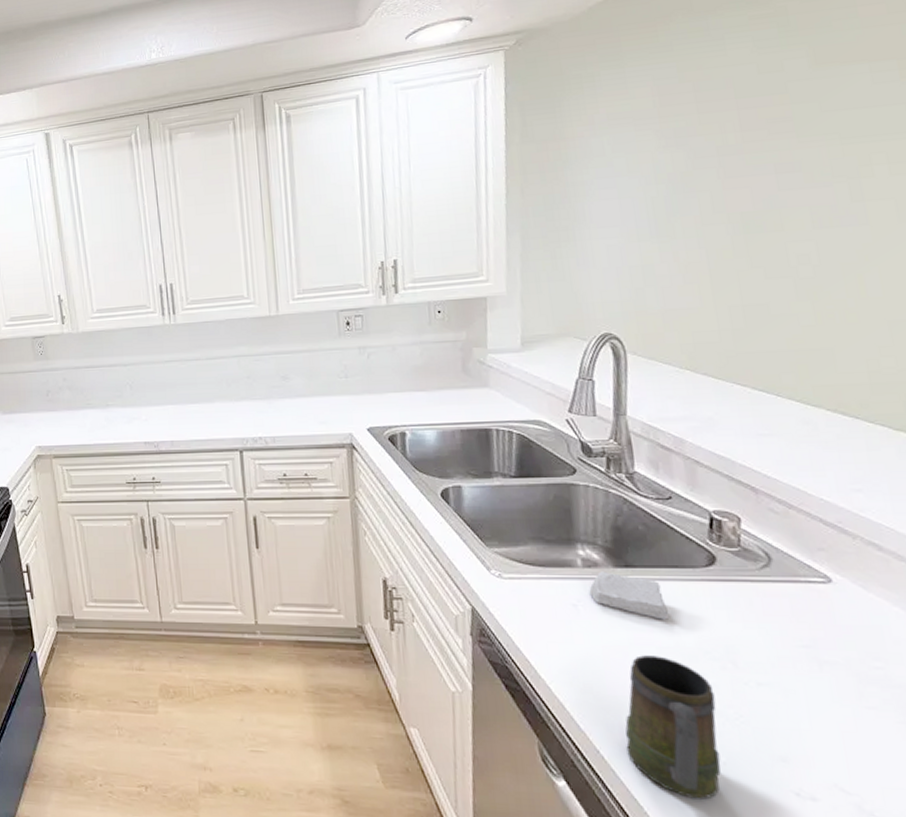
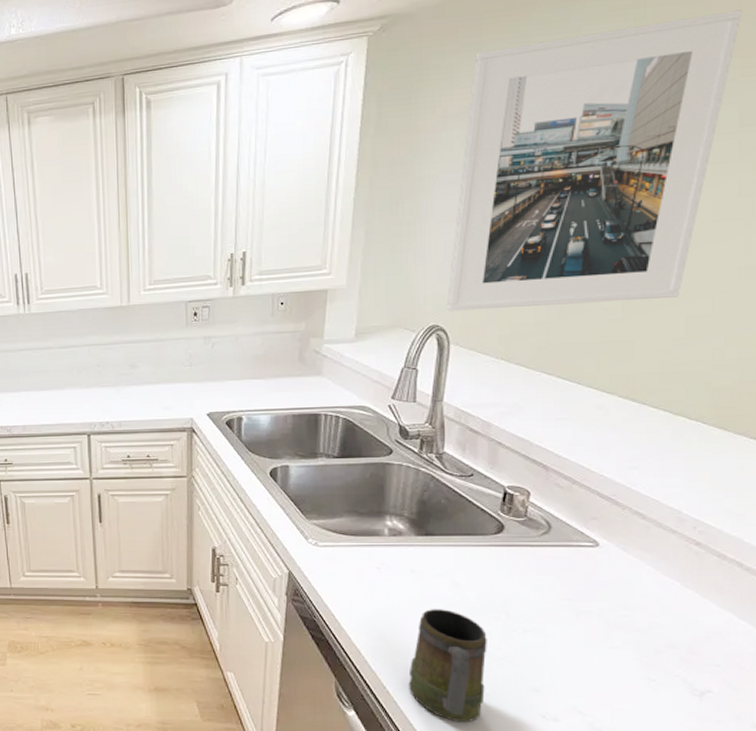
soap bar: present [589,571,669,620] -> none [392,539,458,579]
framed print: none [616,14,892,319] -> present [446,9,743,311]

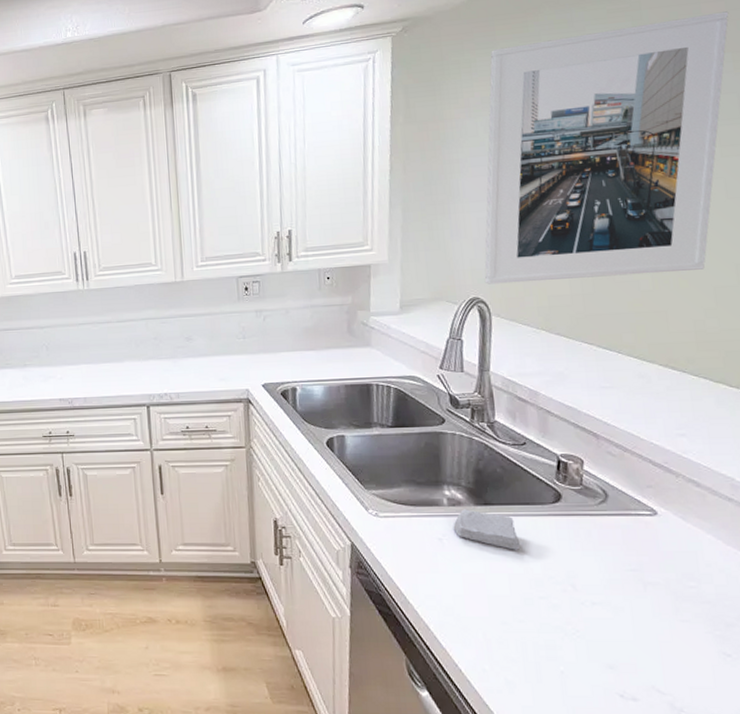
soap bar: none [392,539,458,579] -> present [453,509,521,550]
mug: present [408,609,487,723] -> none [479,581,560,703]

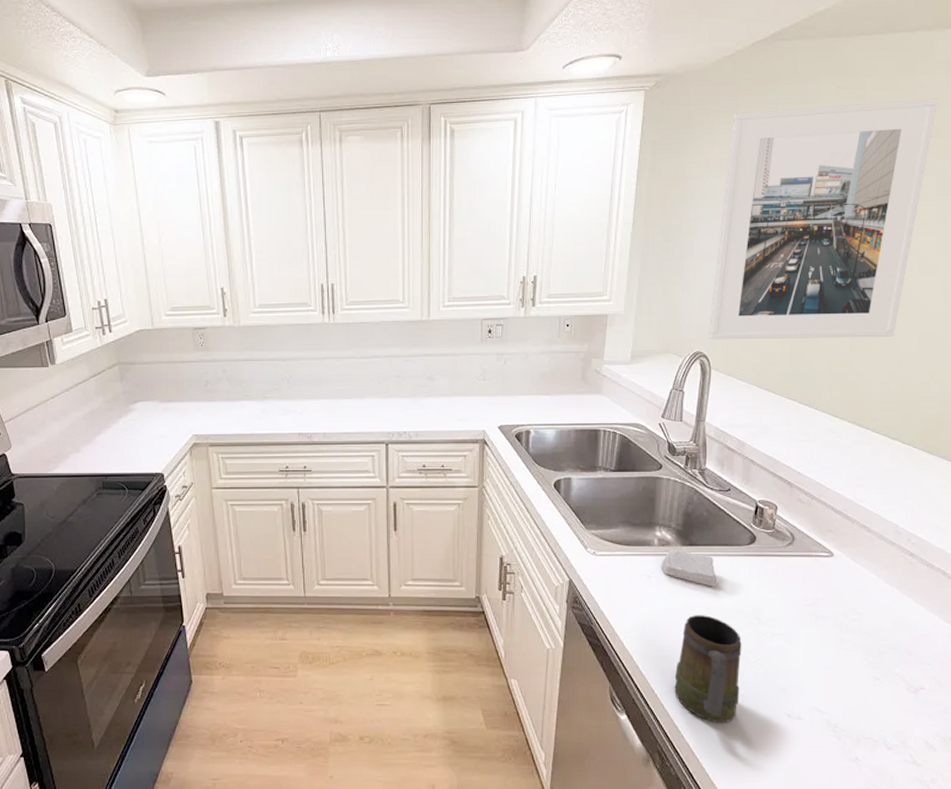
mug: none [479,581,560,703] -> present [674,615,742,723]

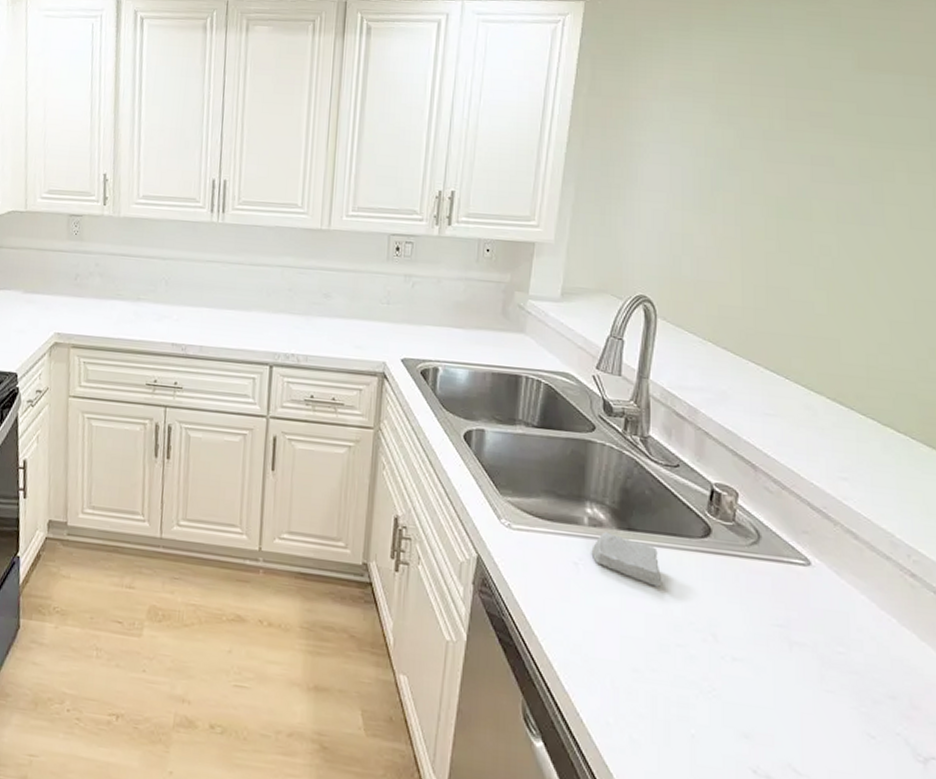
mug: present [674,615,742,723] -> none [605,620,693,771]
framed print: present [708,98,938,340] -> none [653,32,927,300]

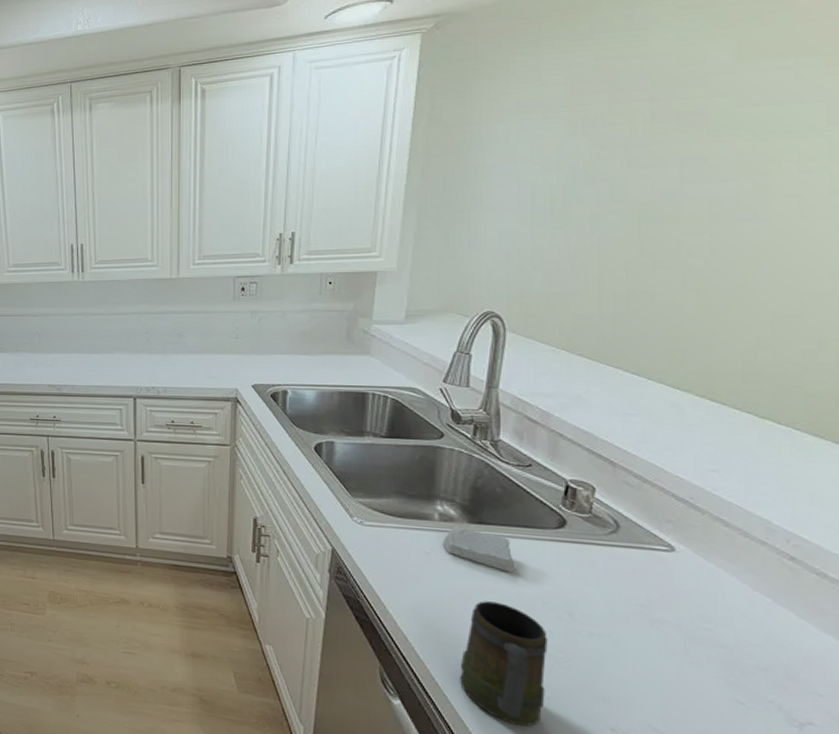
mug: none [605,620,693,771] -> present [460,601,548,727]

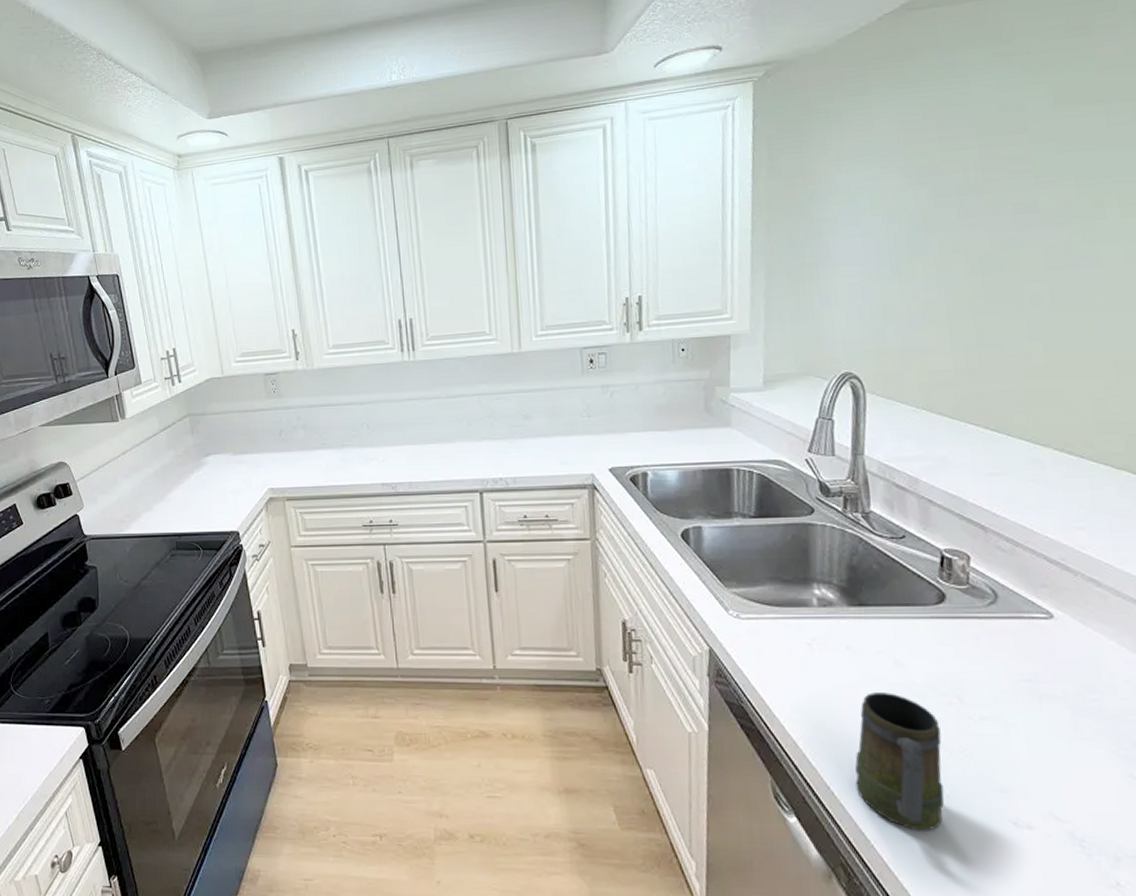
soap bar: present [442,526,515,572] -> none [824,610,900,657]

